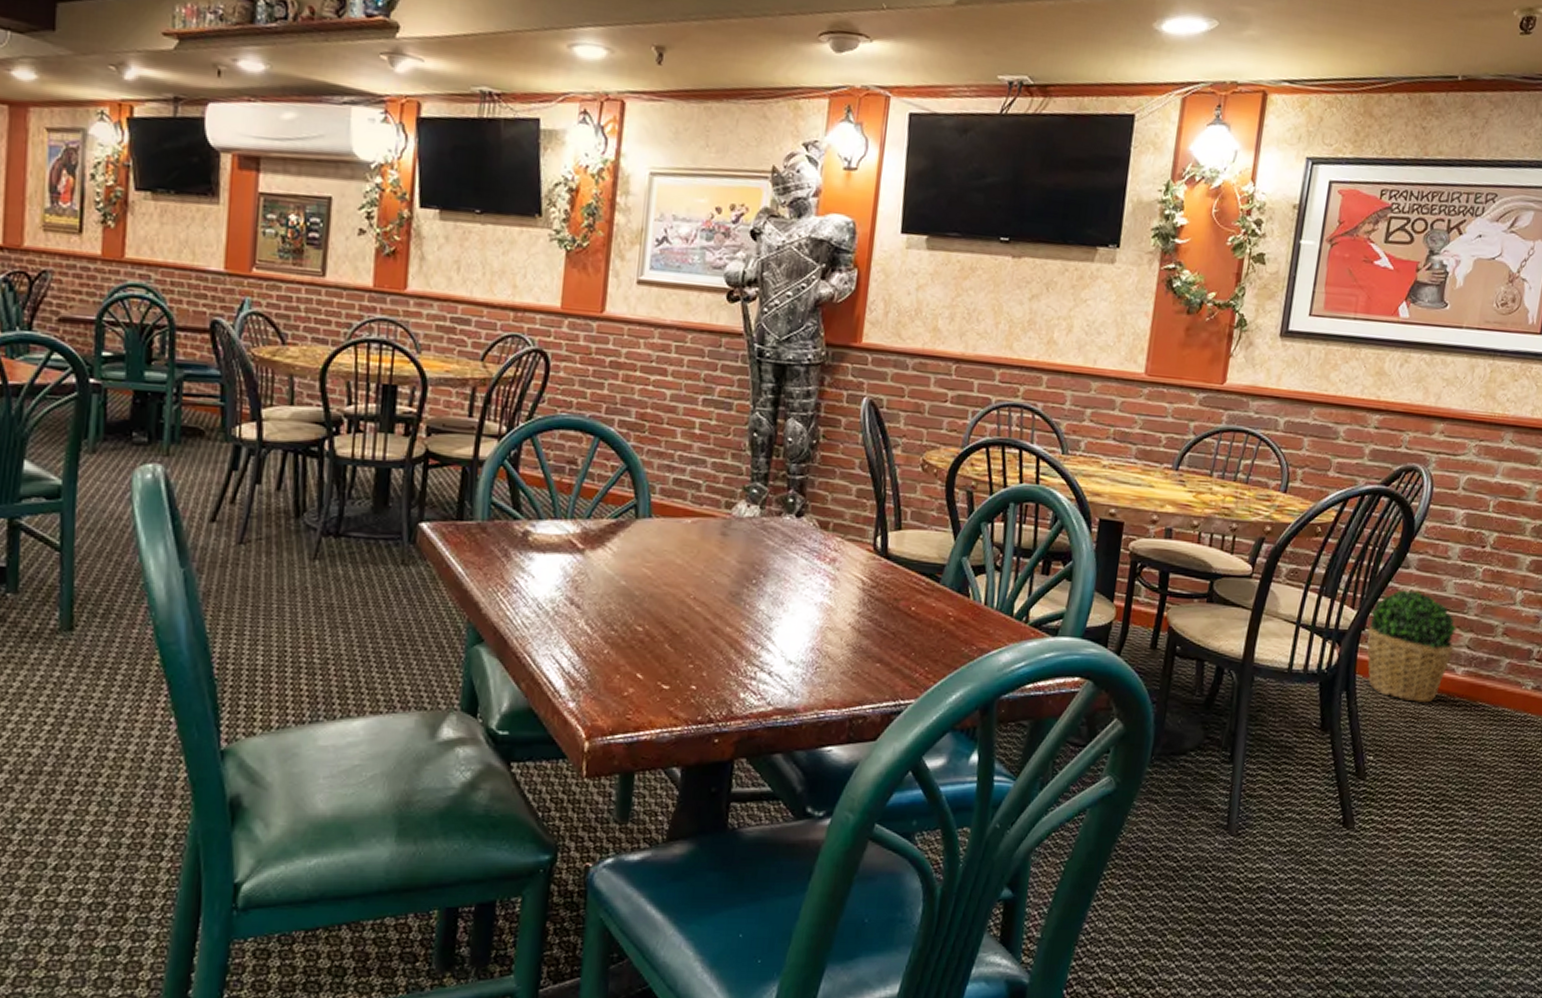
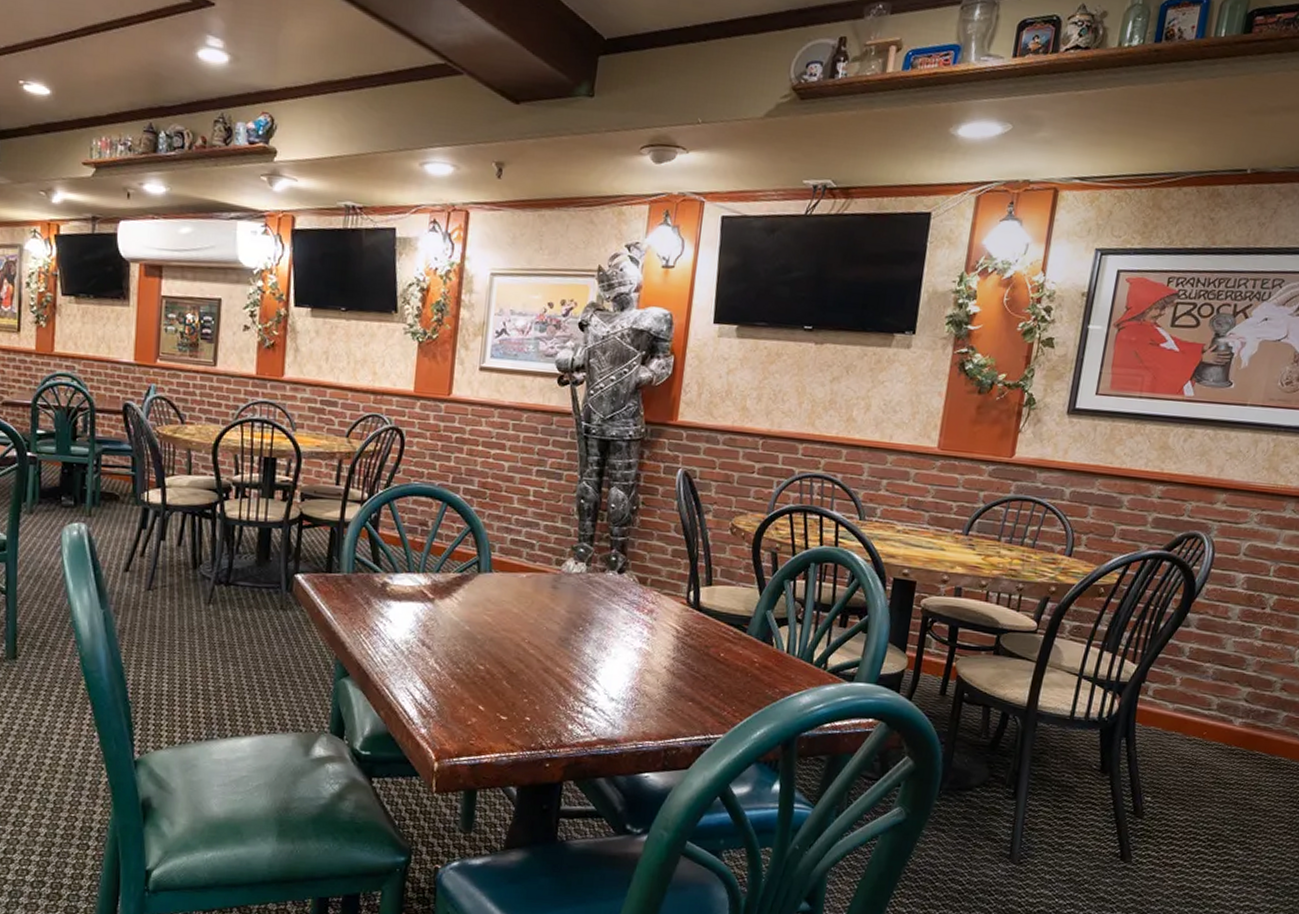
potted plant: present [1366,590,1456,703] -> none [1146,647,1235,751]

